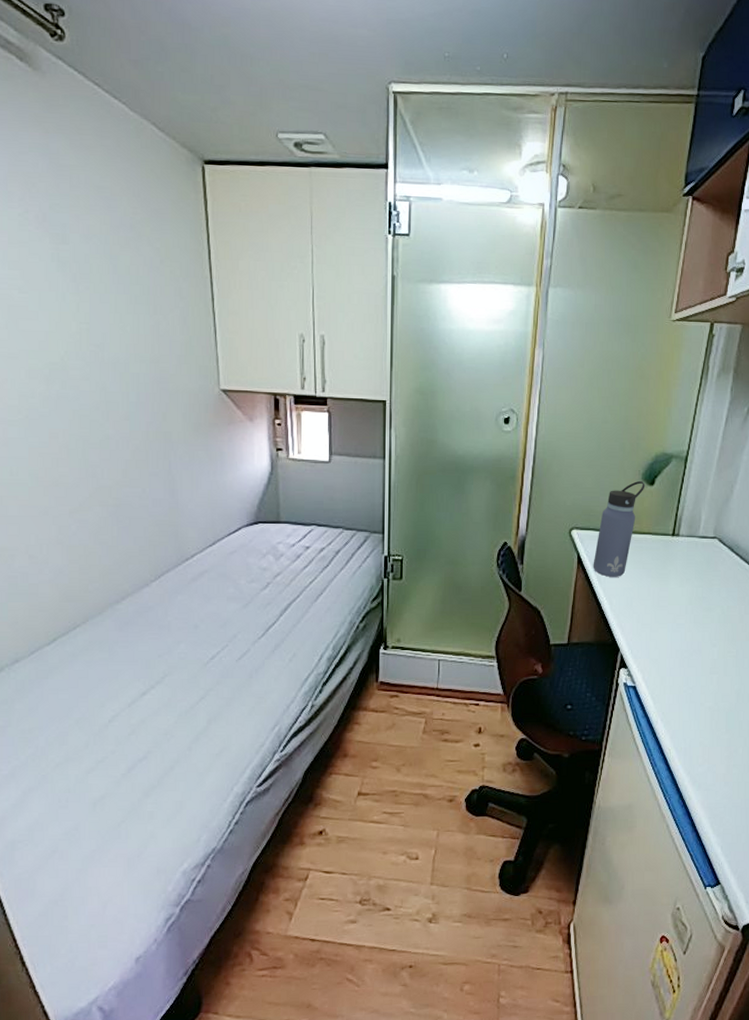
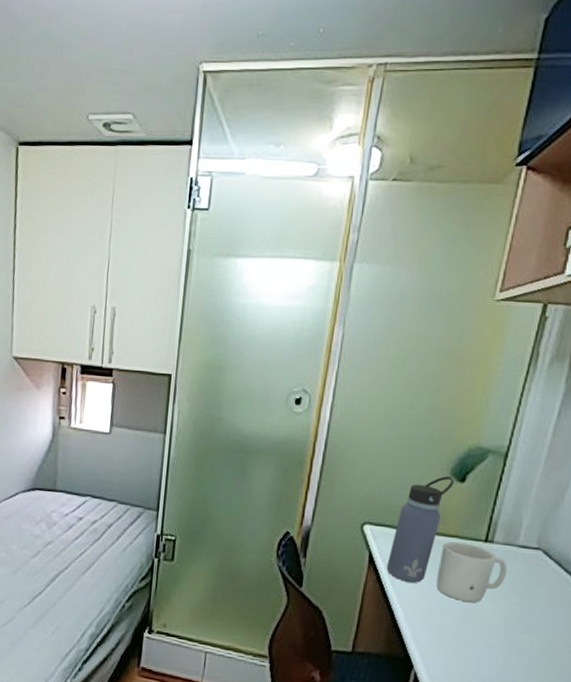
mug: none [635,538,691,589] -> present [436,541,507,603]

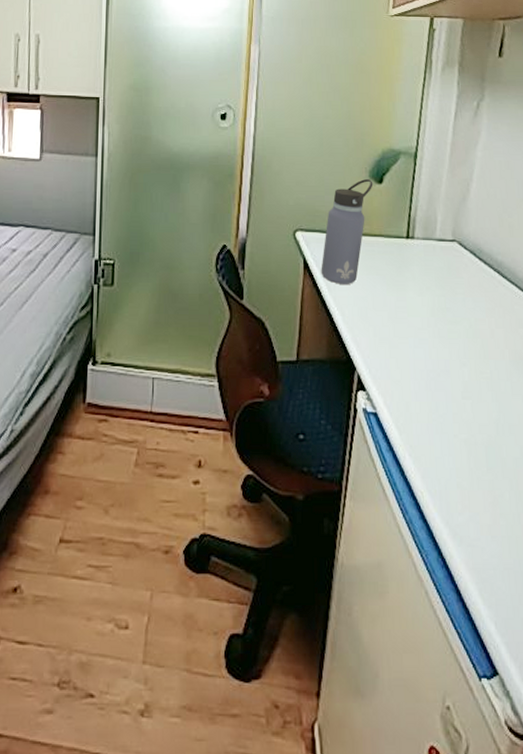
mug: present [436,541,507,603] -> none [367,241,429,298]

